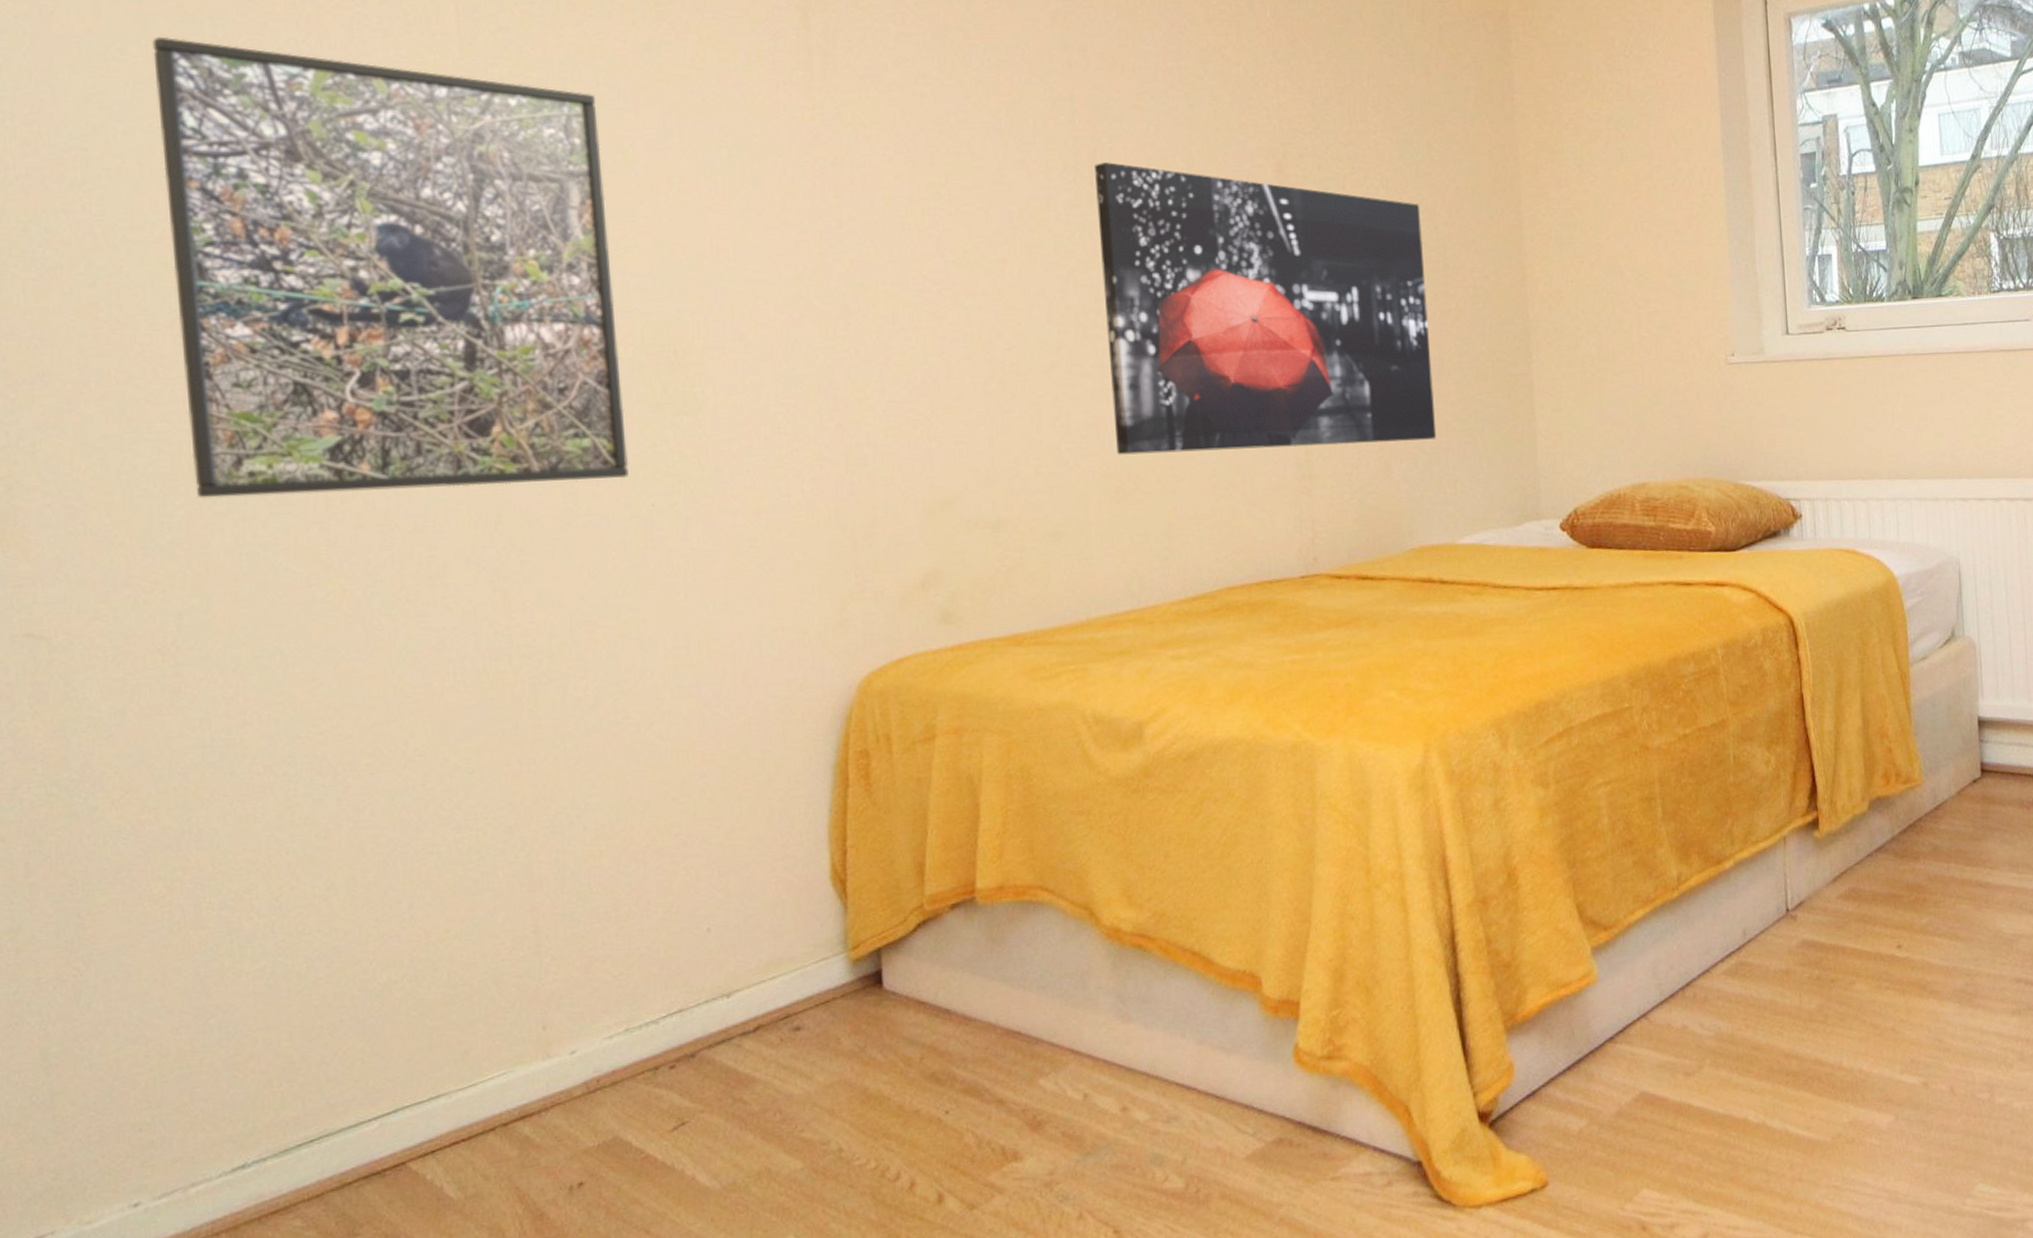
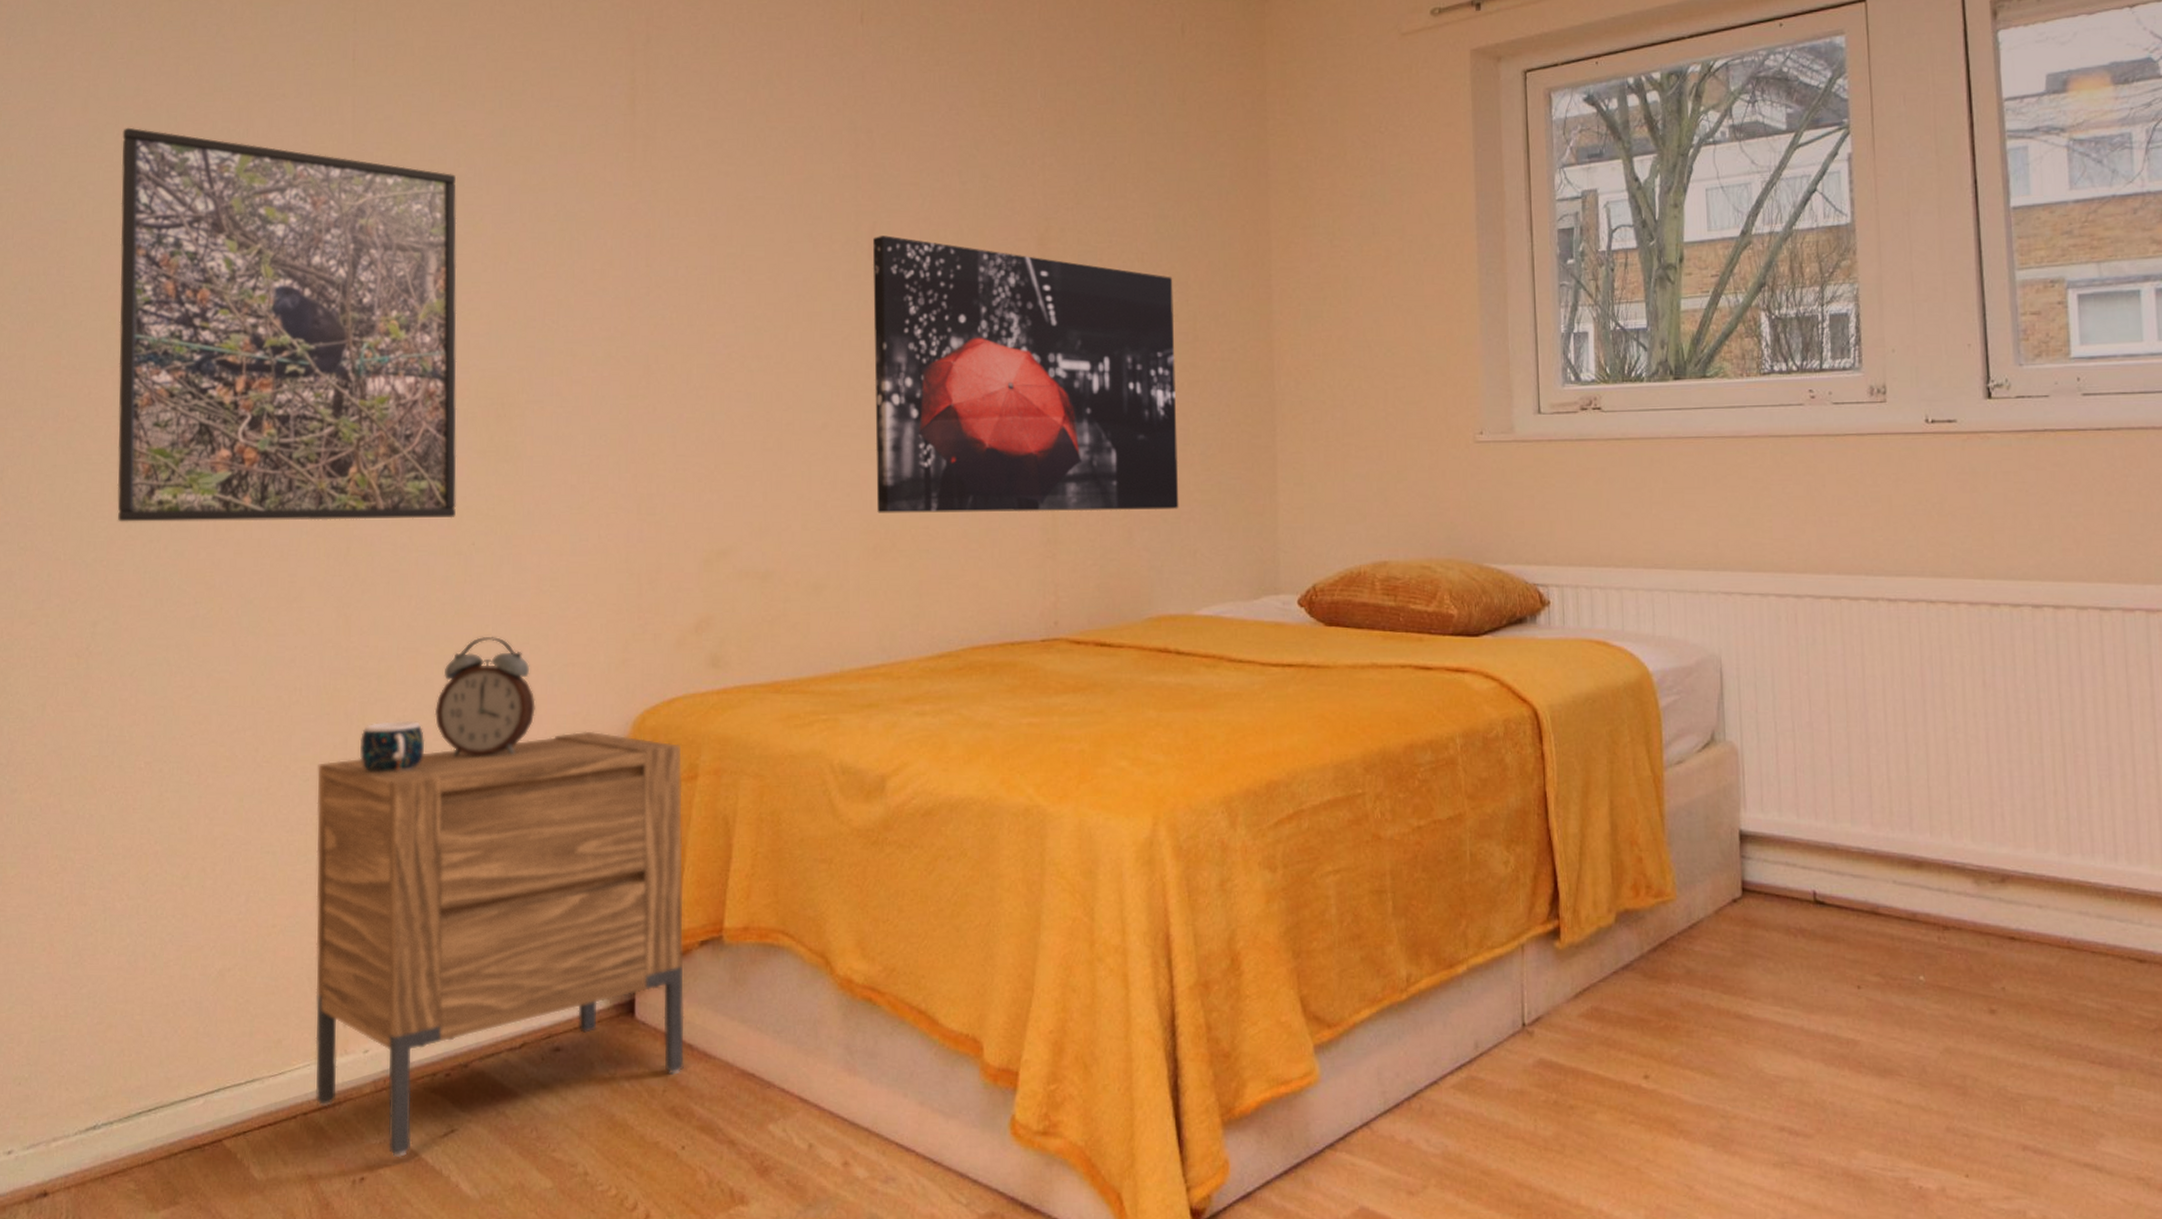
nightstand: none [484,697,942,1159] -> present [315,731,684,1158]
mug: none [533,699,616,760] -> present [358,720,426,774]
alarm clock: none [622,603,743,736] -> present [434,636,535,758]

